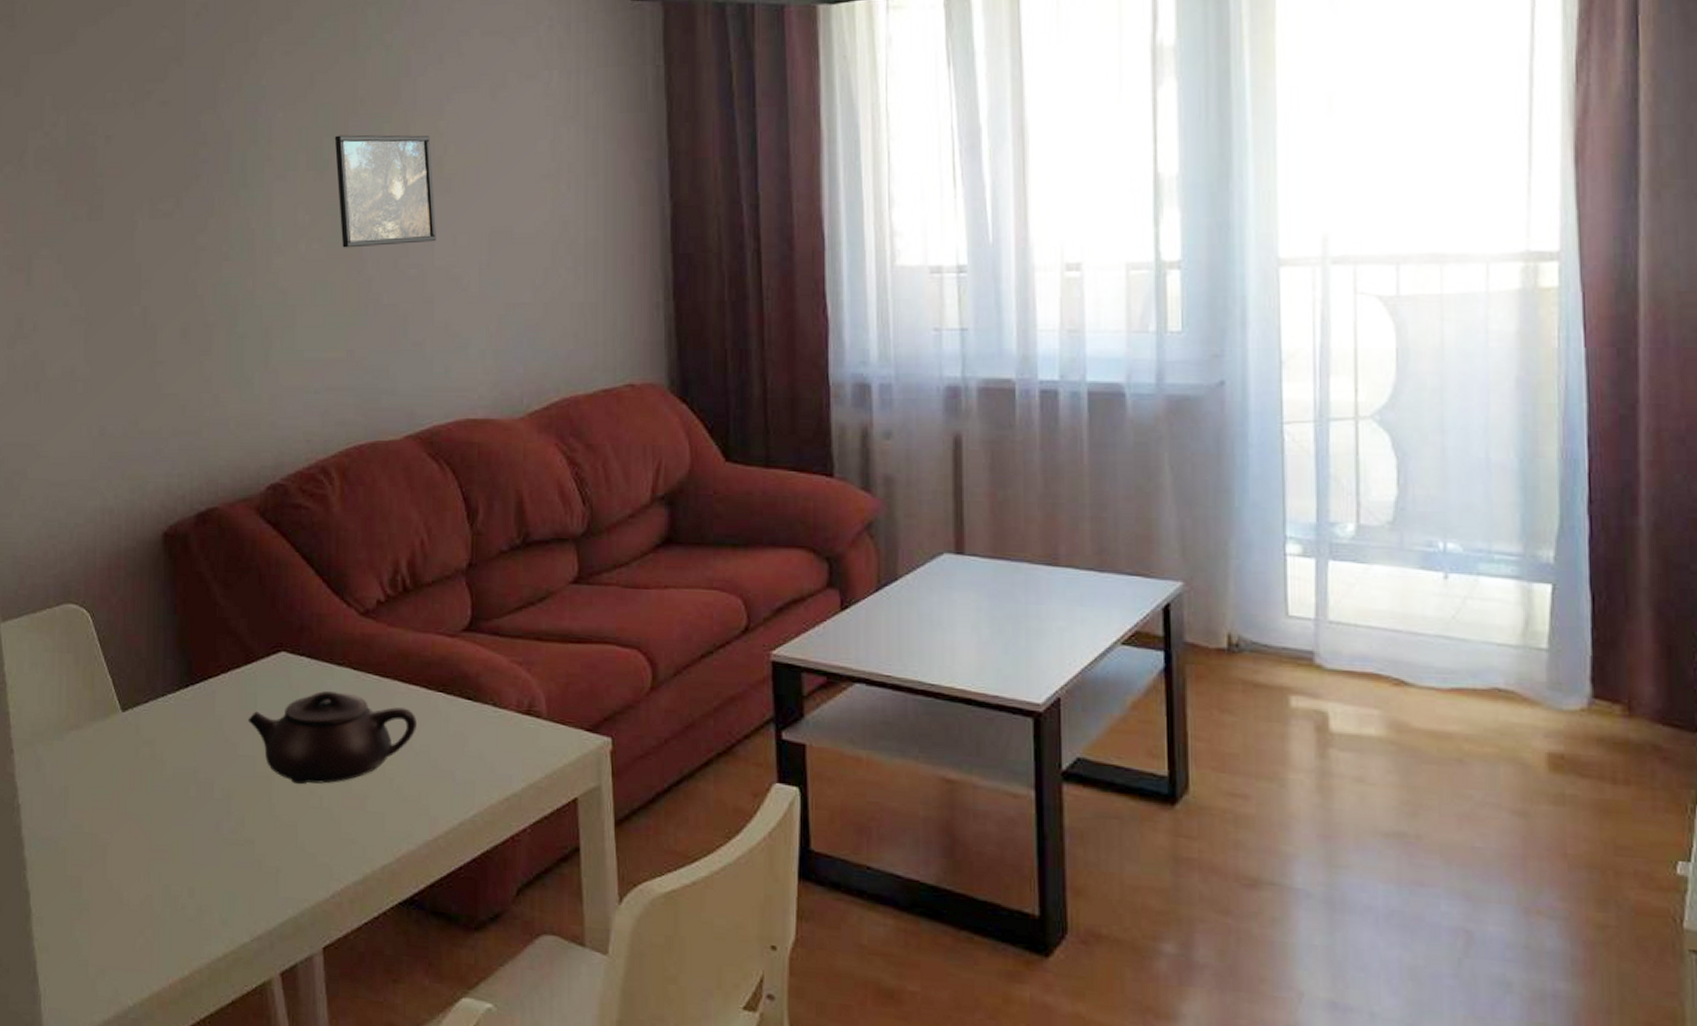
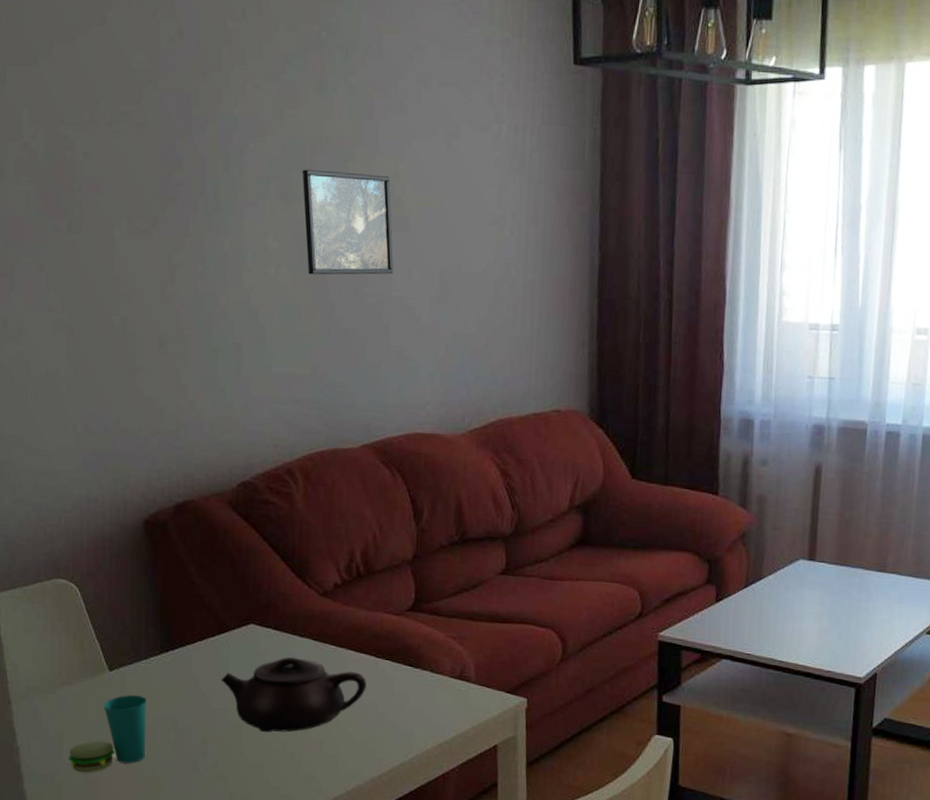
cup: none [74,740,163,837] -> present [68,695,146,773]

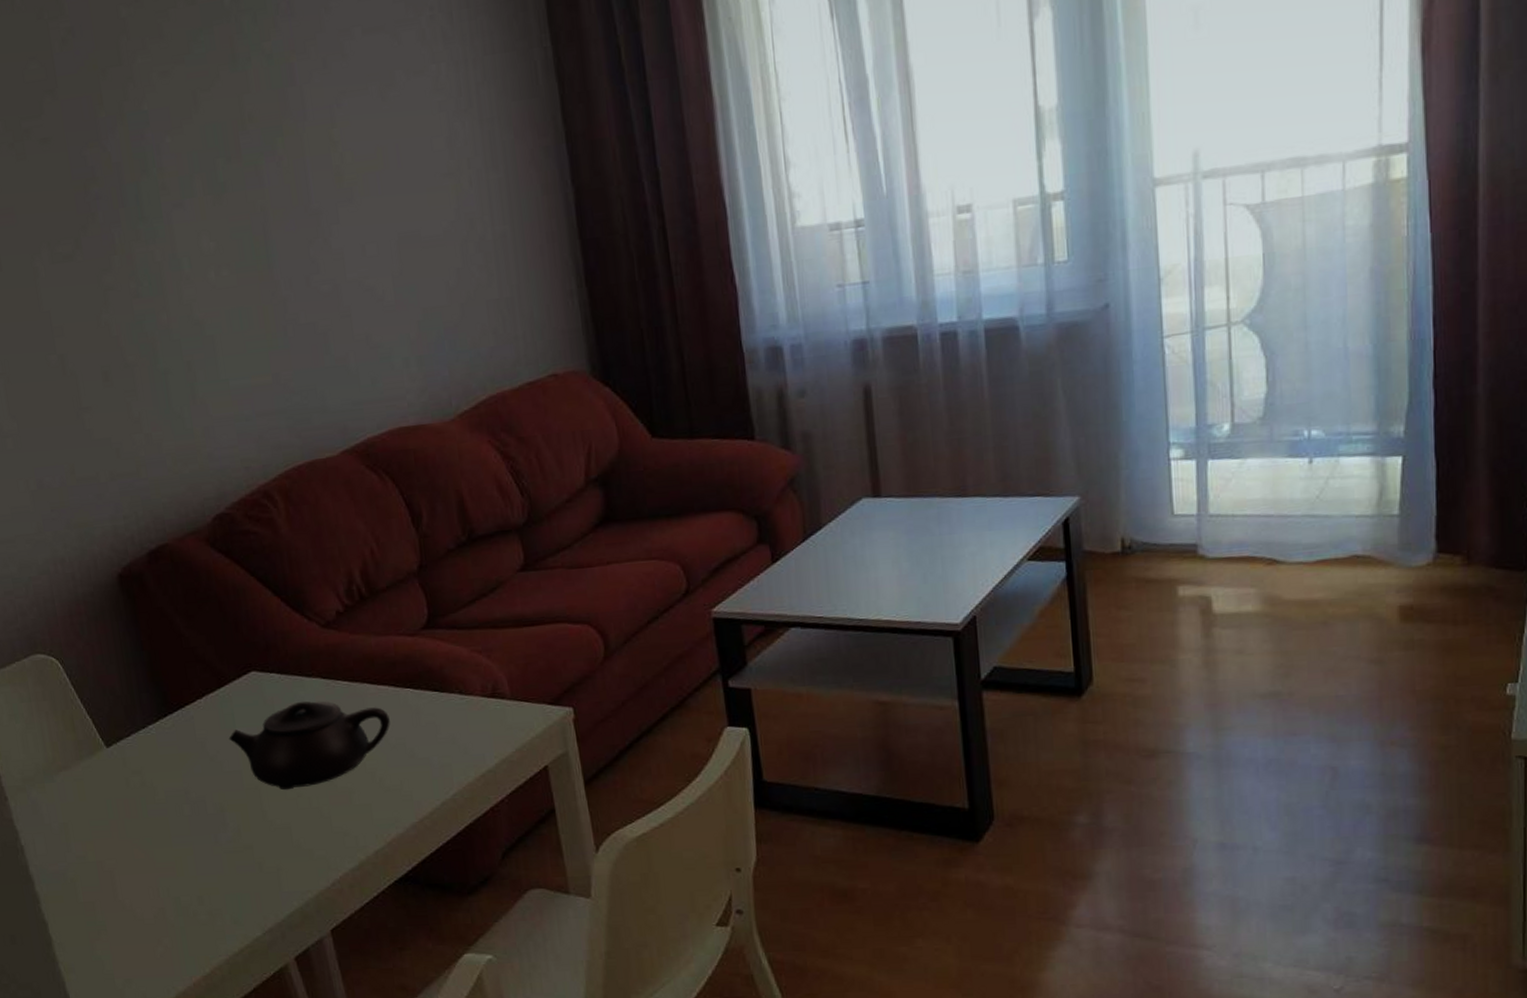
cup: present [68,695,146,773] -> none [77,770,160,865]
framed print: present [302,169,393,275] -> none [227,145,345,272]

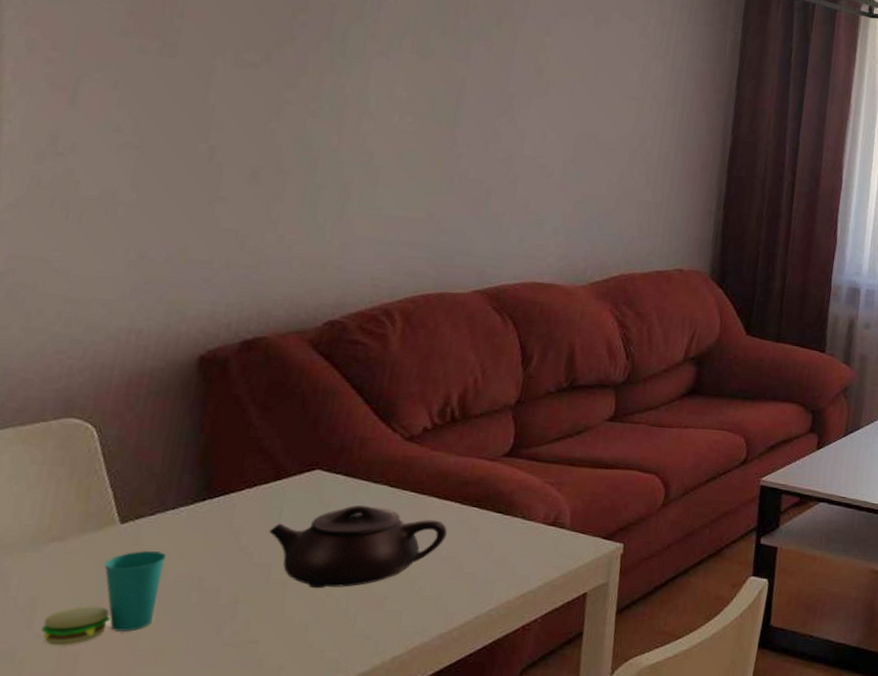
cup: none [77,770,160,865] -> present [40,551,166,646]

